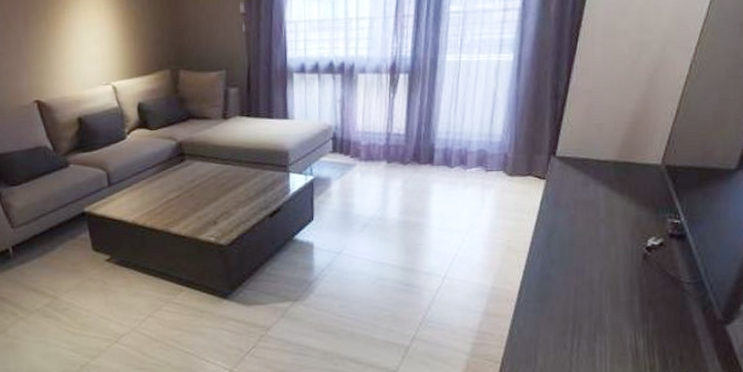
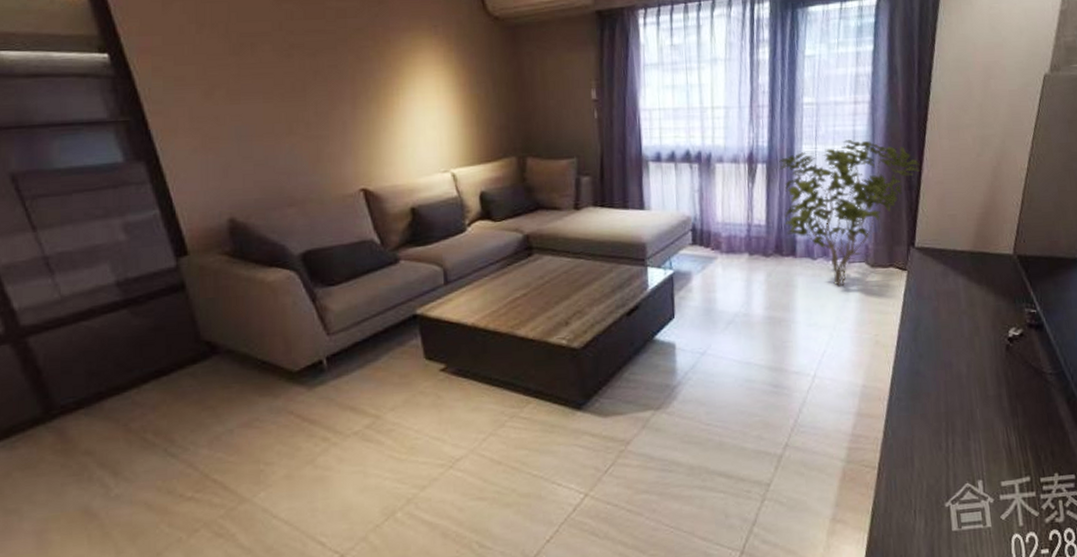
shrub: none [422,48,569,194] -> present [779,140,920,287]

